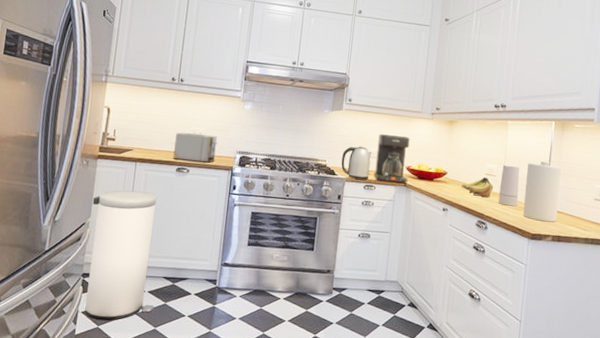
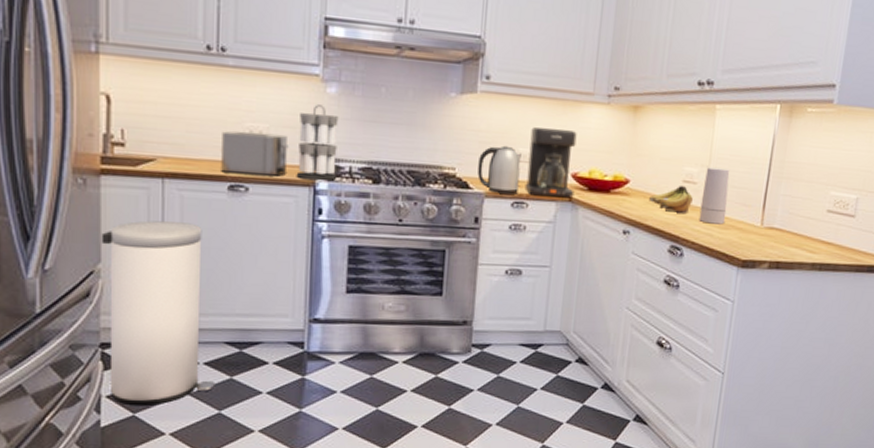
spice rack: none [220,115,251,167] -> present [296,103,339,181]
paper towel holder: present [523,161,561,223] -> none [732,161,786,244]

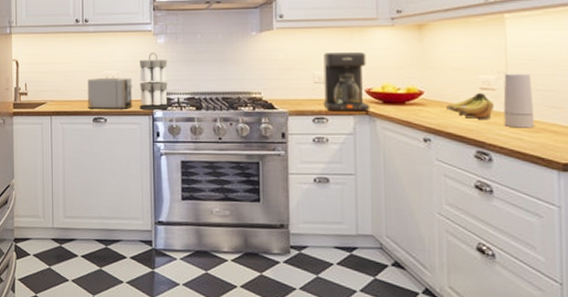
pedal bin: present [101,220,215,406] -> none [14,147,90,288]
kettle: present [477,145,521,195] -> none [280,70,318,113]

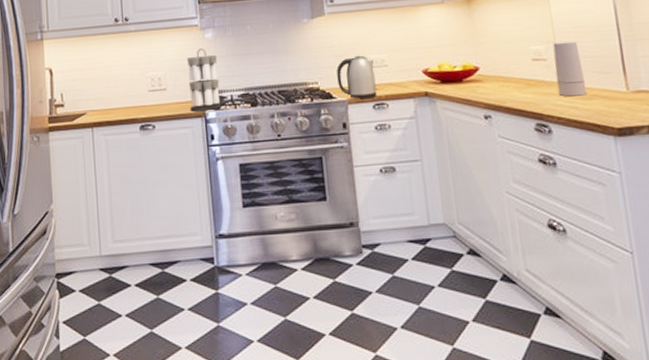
toaster: present [88,77,133,110] -> none [131,77,182,117]
kettle: none [280,70,318,113] -> present [336,55,377,100]
coffee maker: present [323,52,370,111] -> none [377,32,429,96]
fruit: present [446,92,494,120] -> none [502,63,547,92]

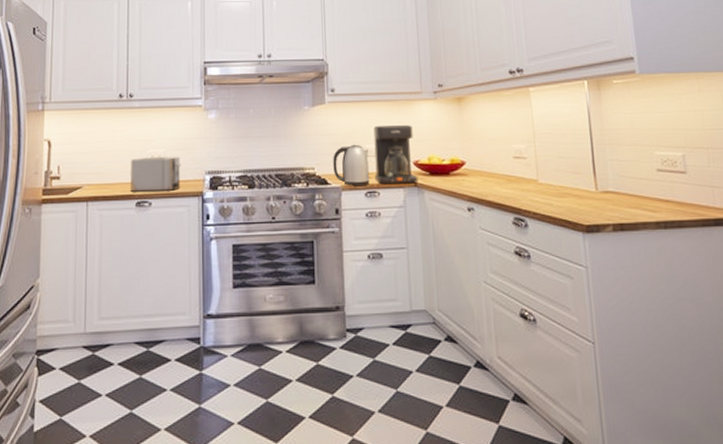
toaster: none [131,77,182,117] -> present [130,156,181,193]
spice rack: present [187,47,222,112] -> none [188,128,220,191]
coffee maker: none [377,32,429,96] -> present [373,125,419,185]
canister: present [553,41,587,97] -> none [532,142,561,194]

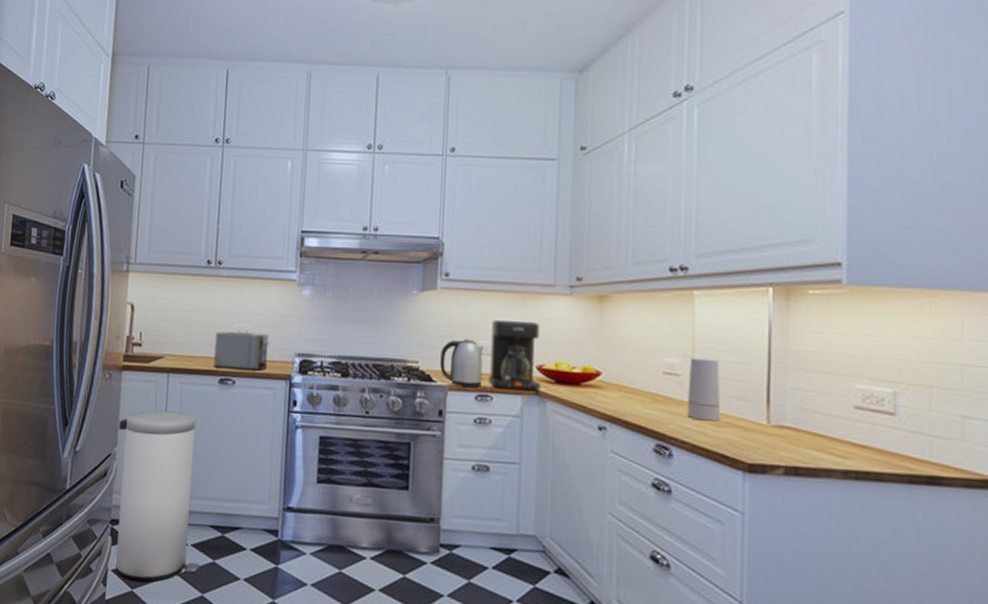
pedal bin: none [40,237,128,408] -> present [116,410,200,583]
canister: none [532,142,561,194] -> present [687,358,721,422]

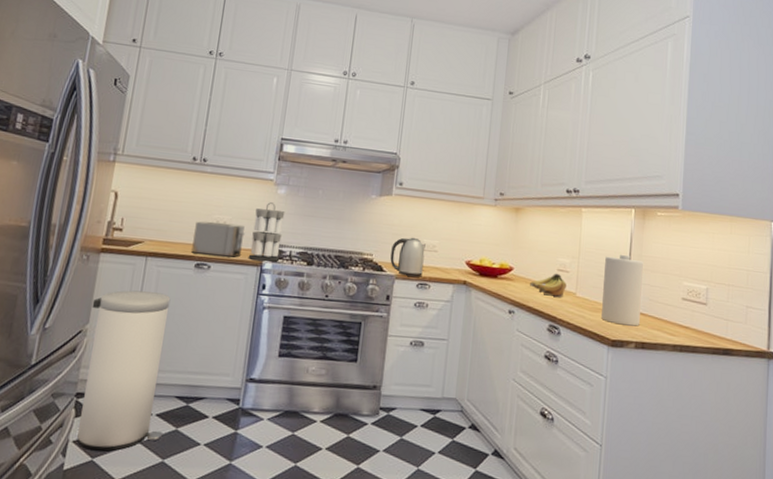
spice rack: none [275,305,312,375] -> present [248,201,285,262]
coffee maker: present [488,320,541,390] -> none [428,223,470,281]
fruit: none [625,377,677,409] -> present [530,273,567,298]
canister: present [687,358,721,422] -> none [572,259,597,308]
paper towel holder: none [731,350,790,446] -> present [601,255,643,327]

